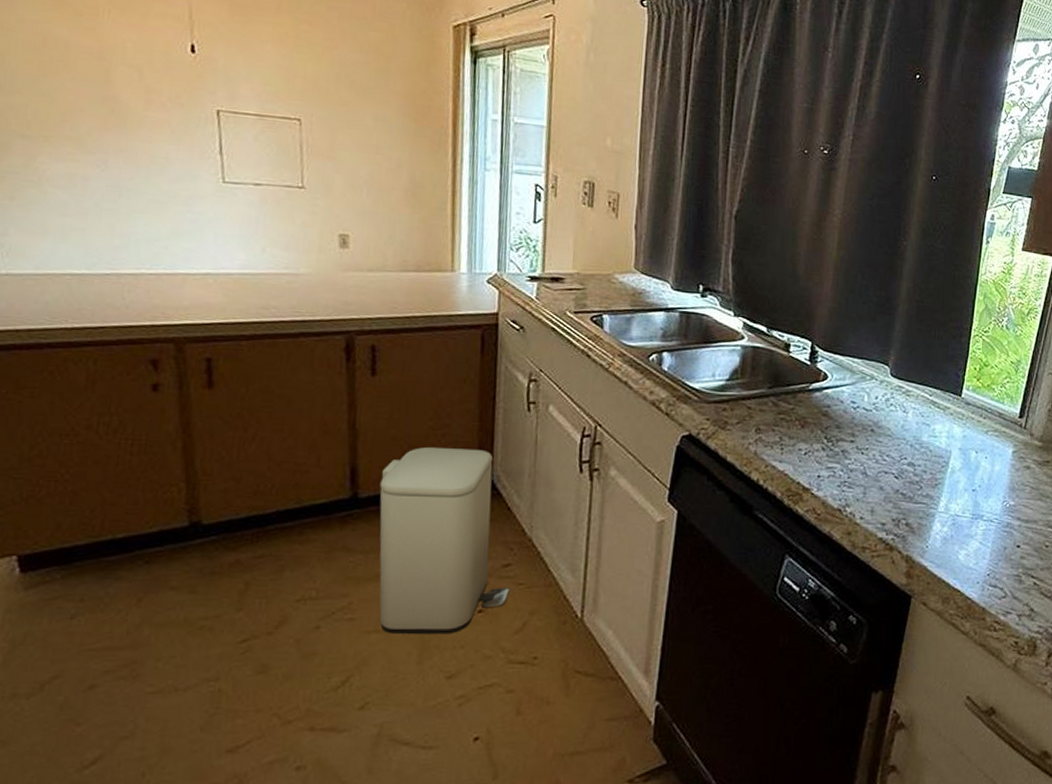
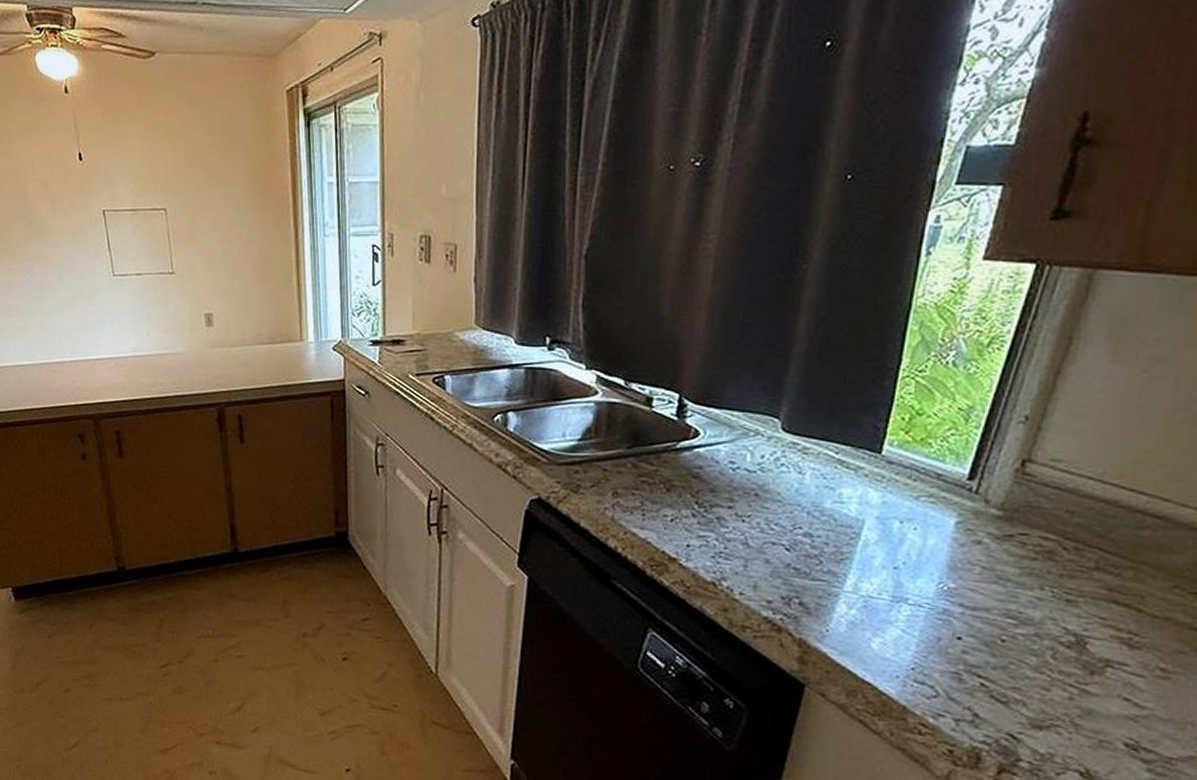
pedal bin: present [379,446,510,635] -> none [254,507,369,677]

